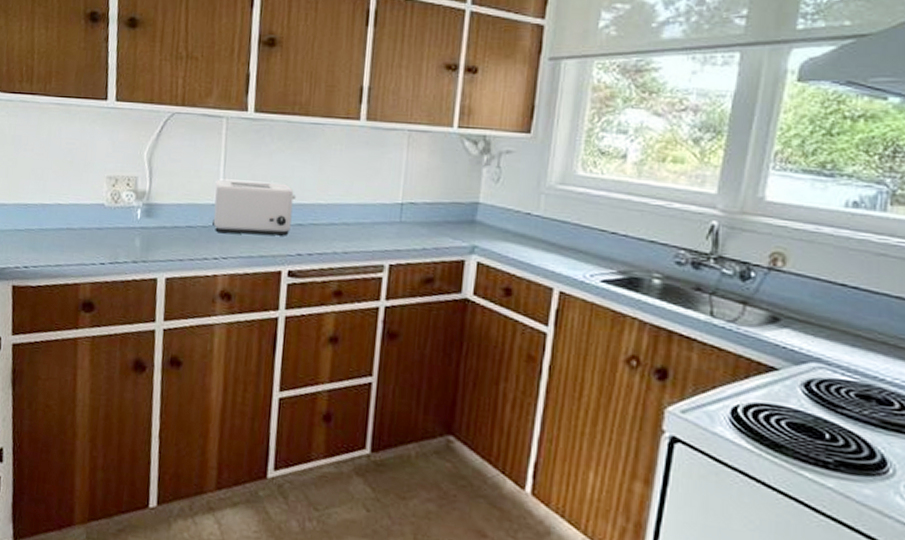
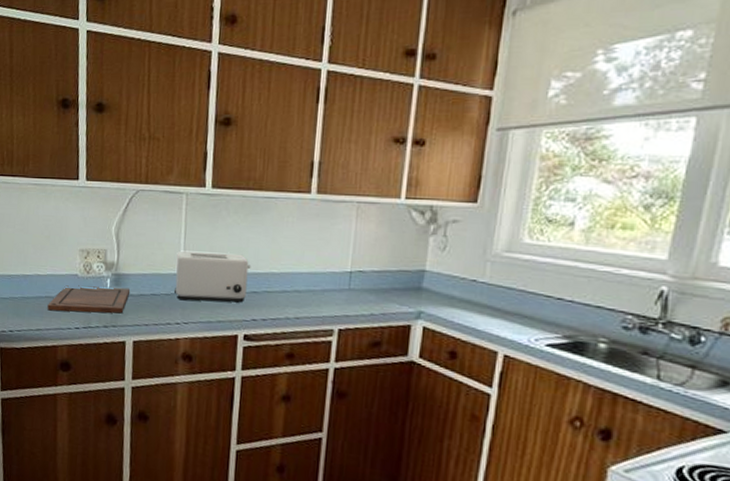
cutting board: none [68,216,164,248] -> present [47,285,131,314]

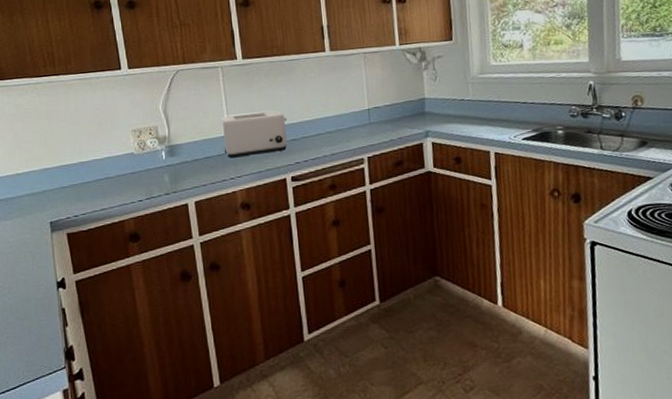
cutting board: present [47,285,131,314] -> none [108,156,185,190]

